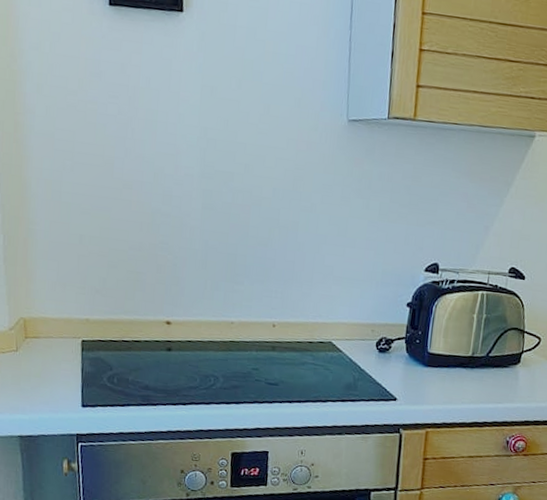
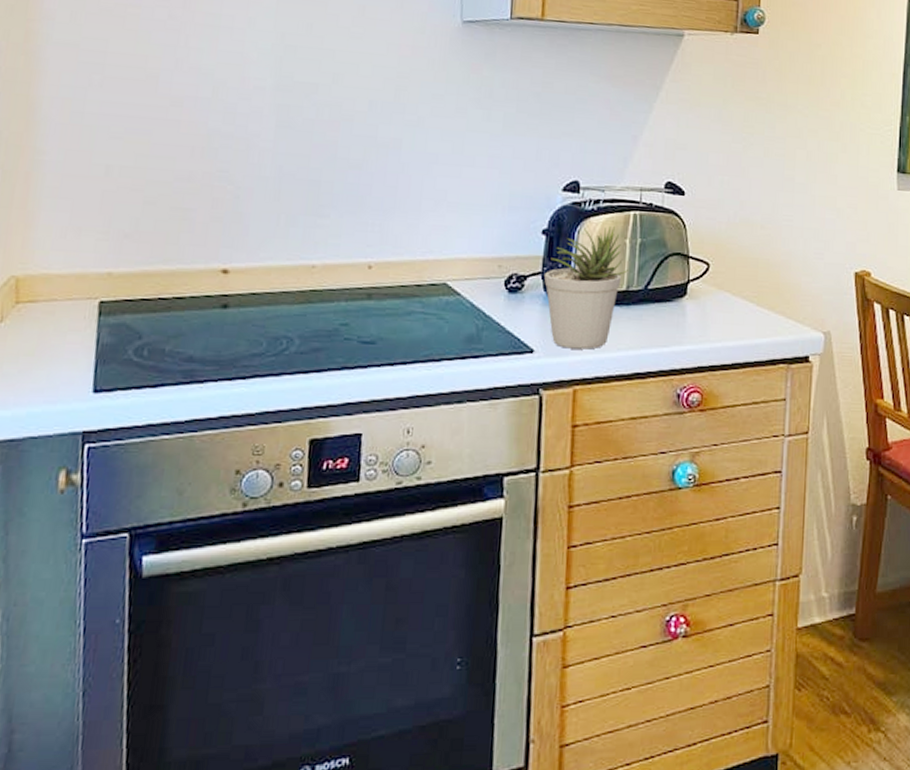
potted plant: none [407,303,474,401] -> present [544,226,628,350]

